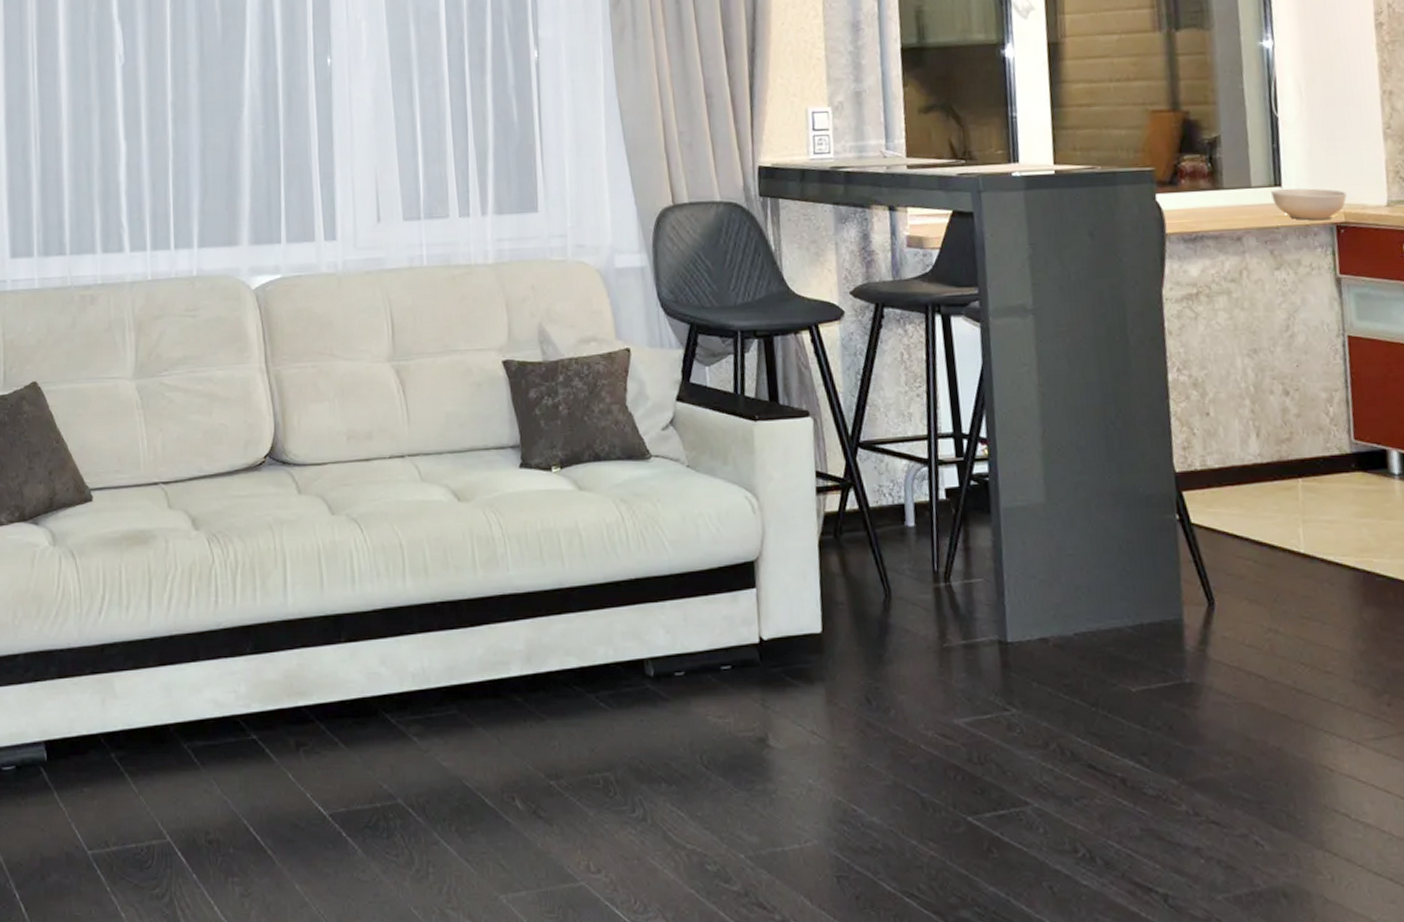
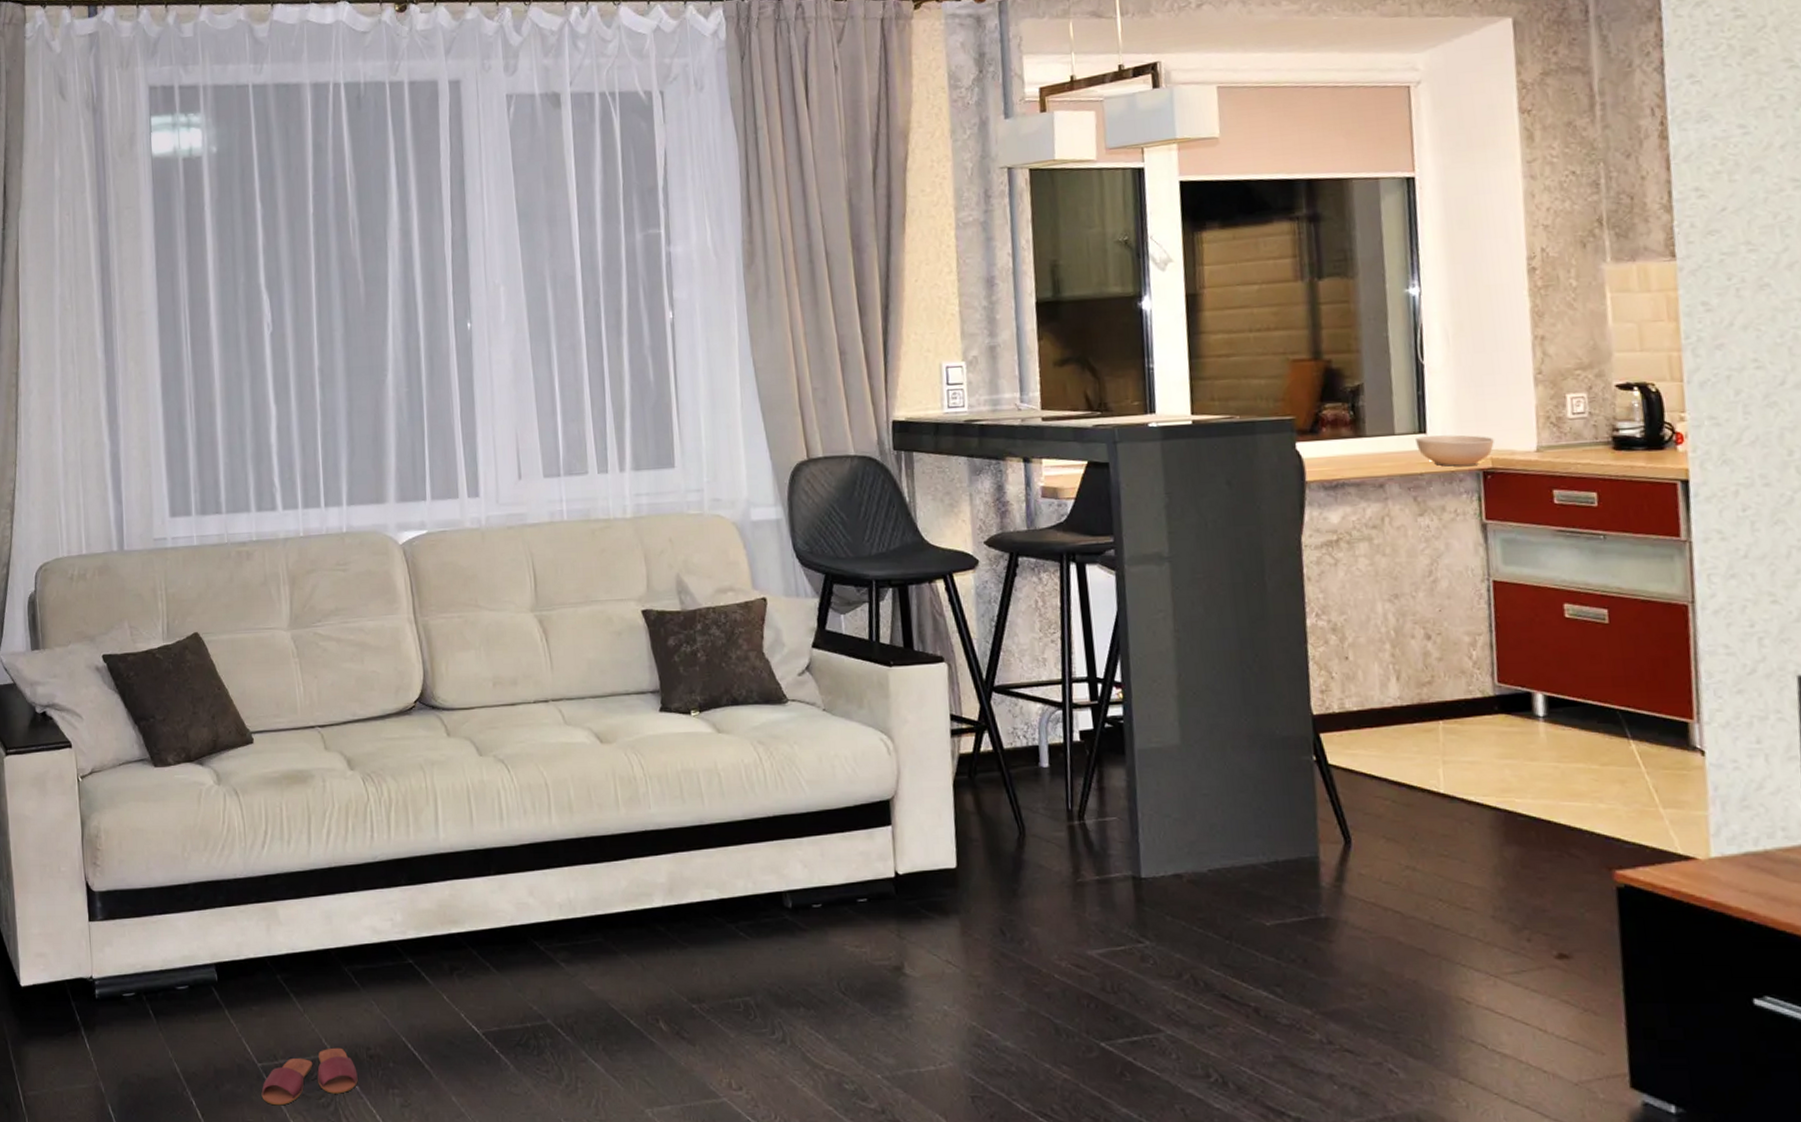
slippers: none [91,832,195,898] -> present [261,1047,358,1106]

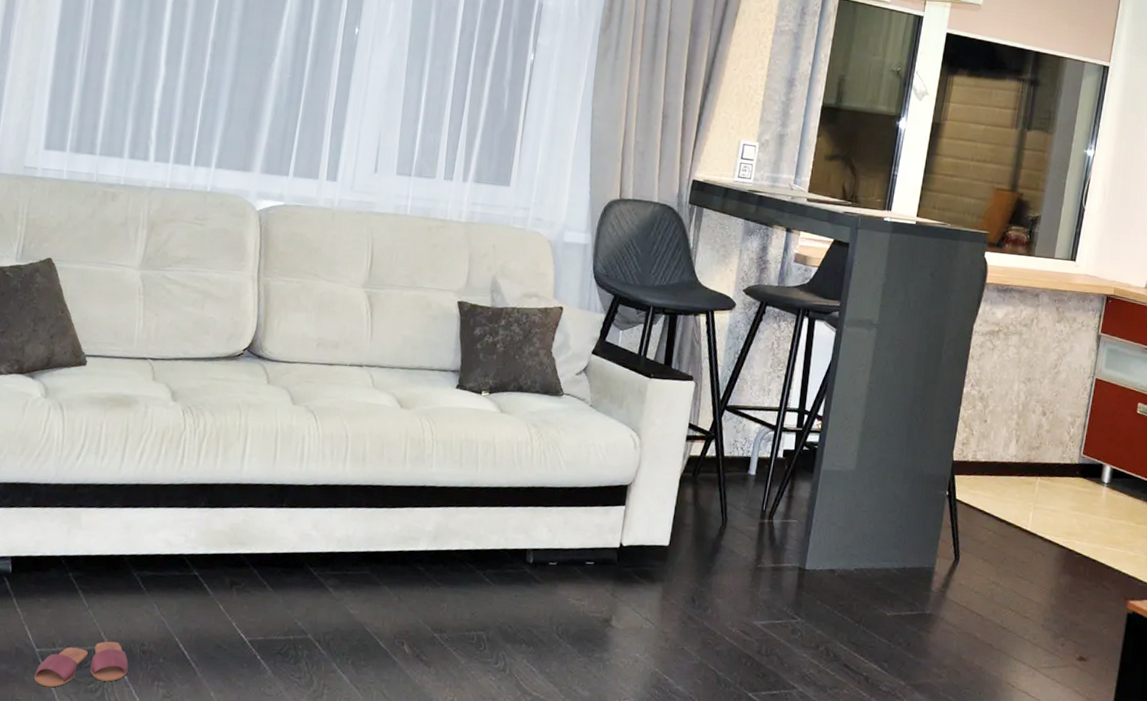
bowl: present [1414,434,1495,466] -> none [1066,263,1120,291]

